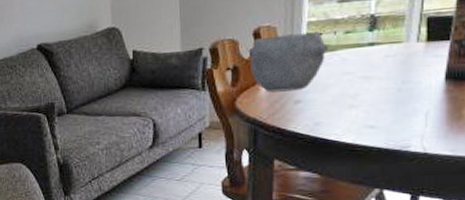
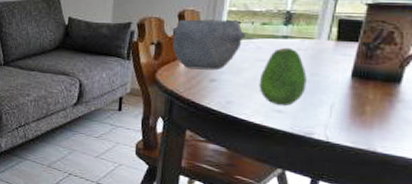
fruit: none [347,55,398,121] -> present [259,47,307,107]

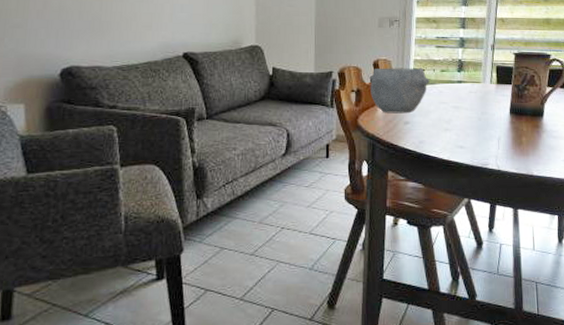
fruit: present [259,47,307,107] -> none [443,91,479,142]

